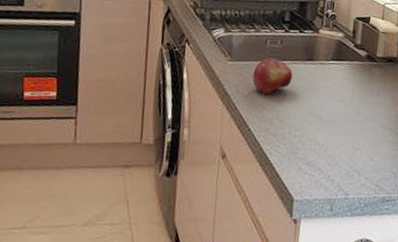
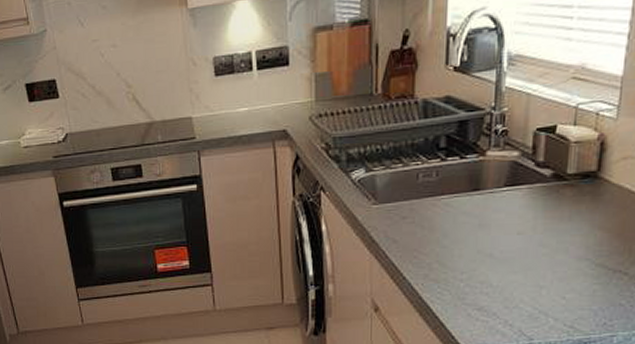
fruit: present [253,58,293,94] -> none [404,195,455,237]

